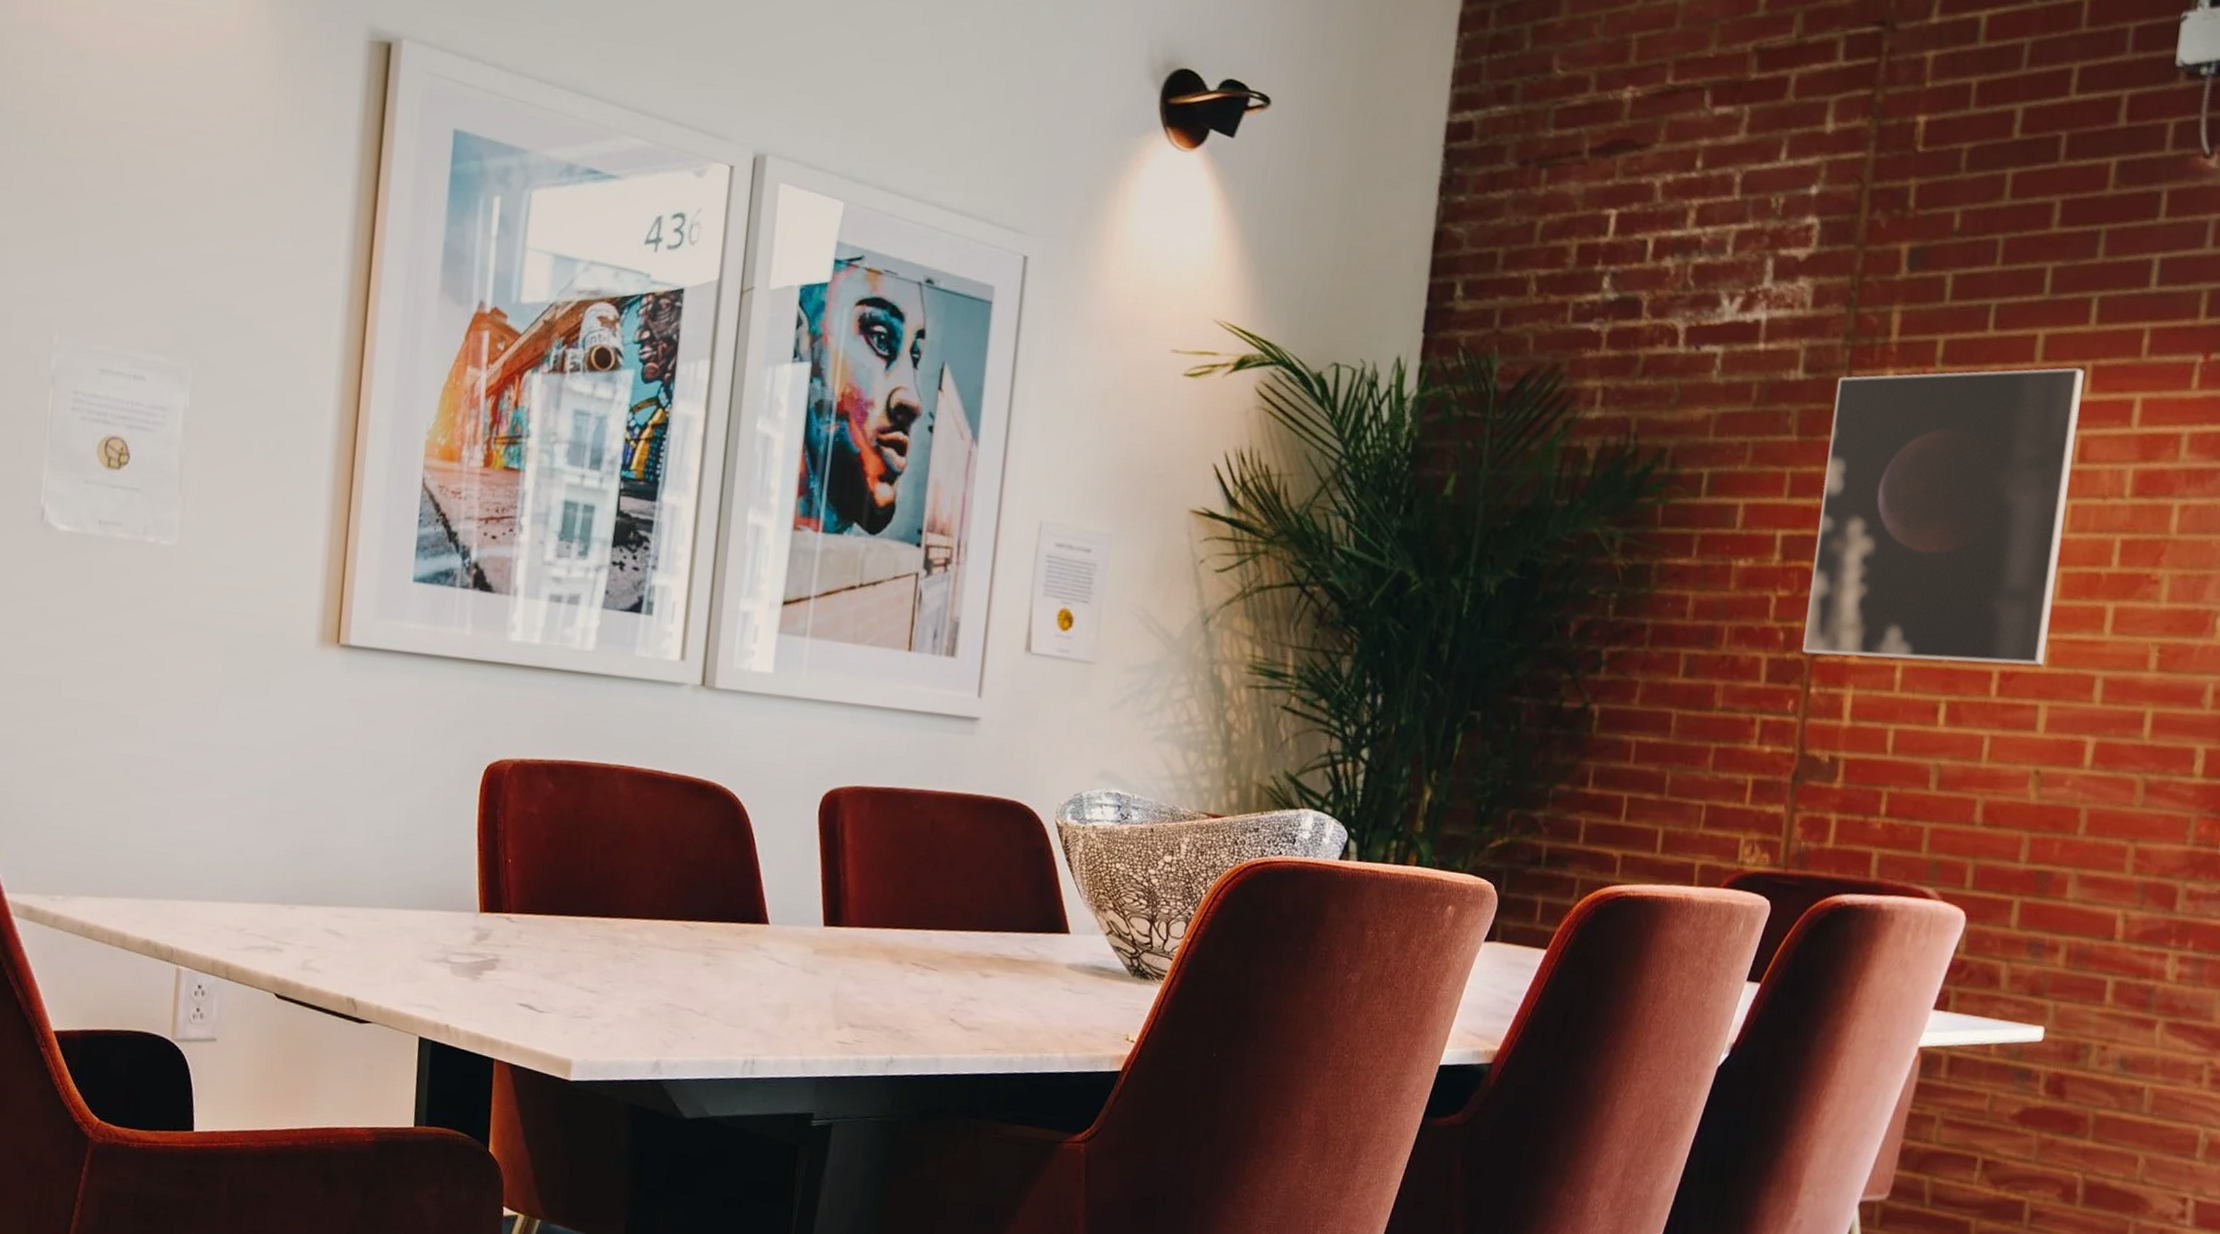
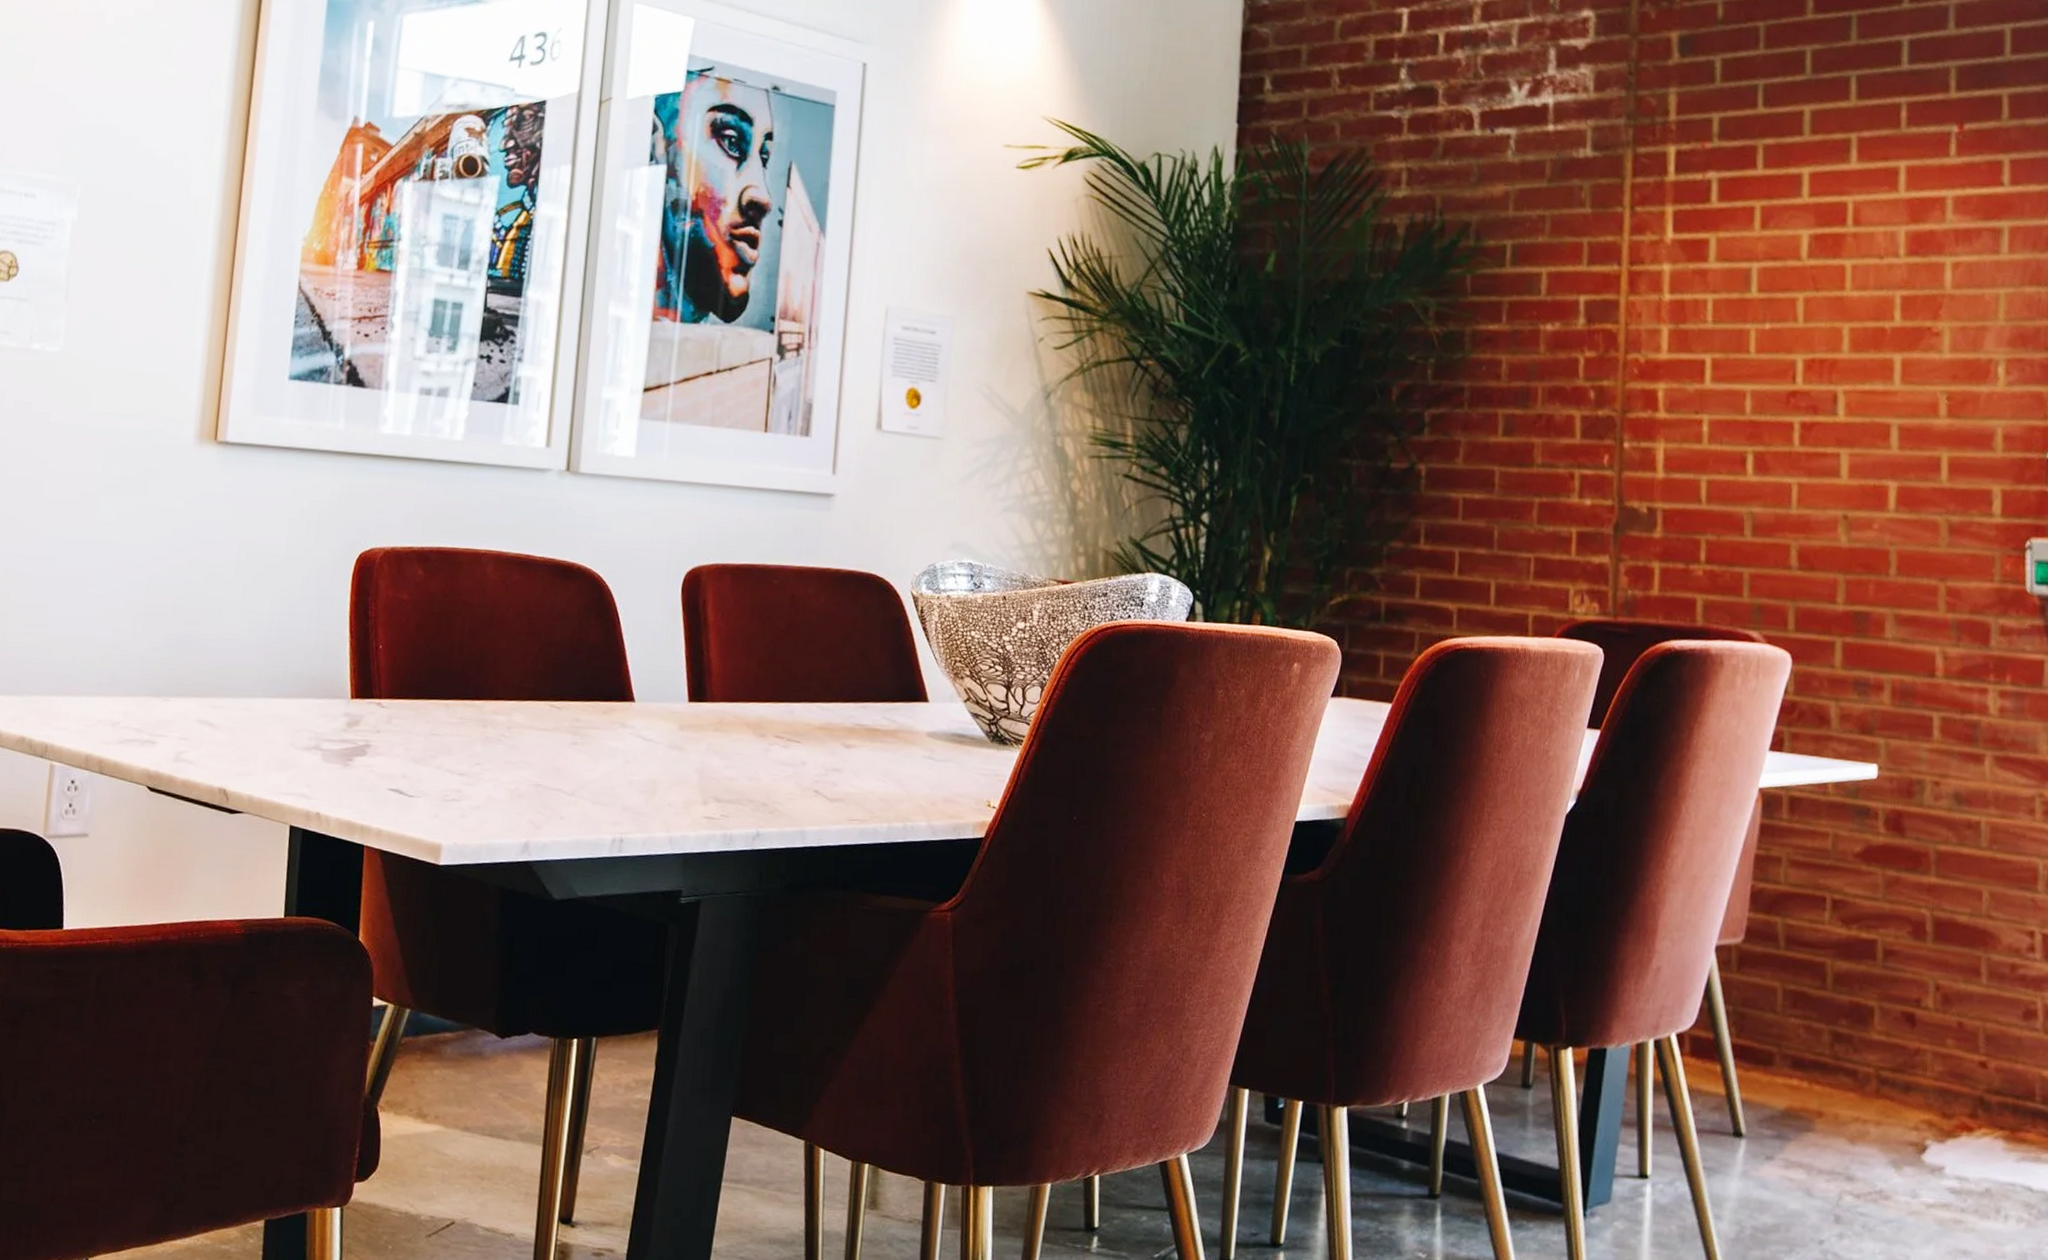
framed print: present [1802,367,2084,666] -> none [1612,139,1850,416]

